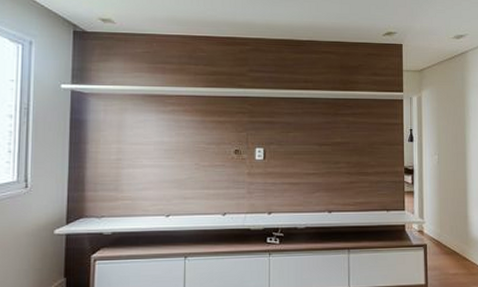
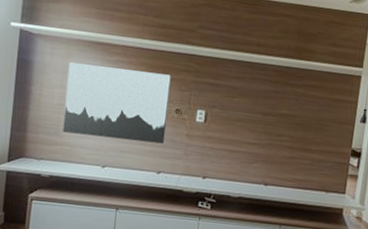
wall art: none [122,117,227,187] -> present [62,62,171,144]

